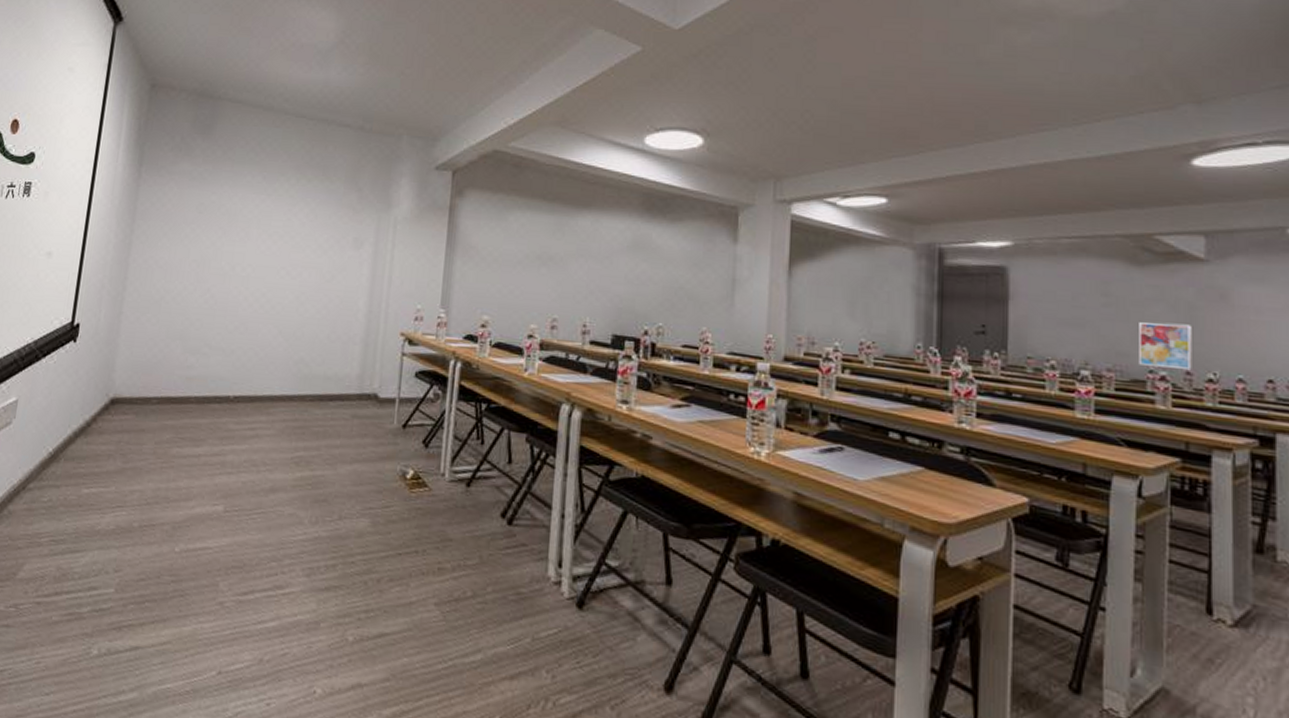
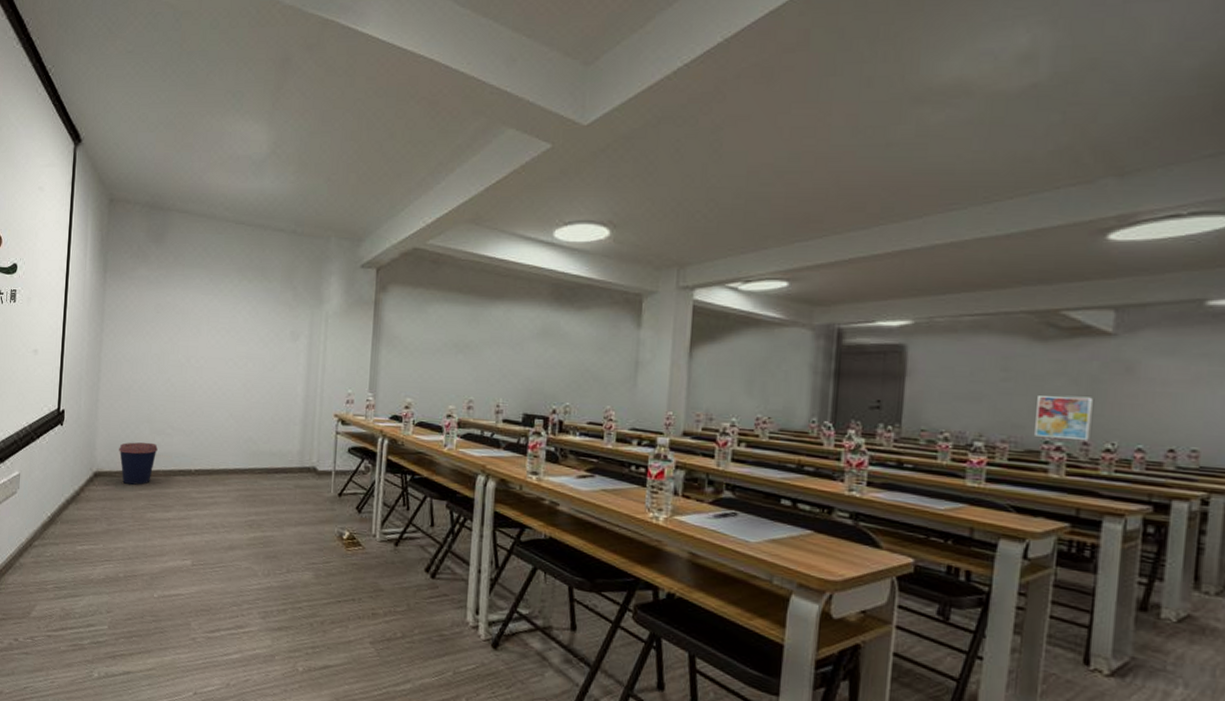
coffee cup: none [143,362,191,414] -> present [119,442,158,485]

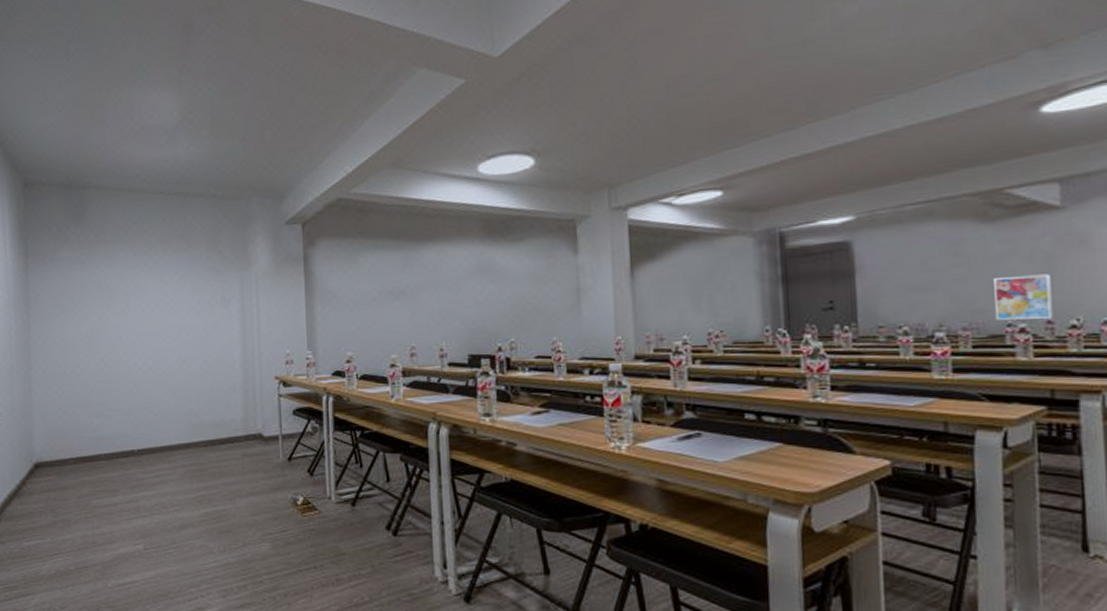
coffee cup: present [119,442,158,485] -> none [57,426,97,472]

